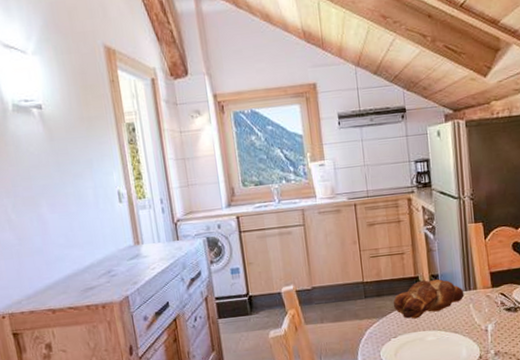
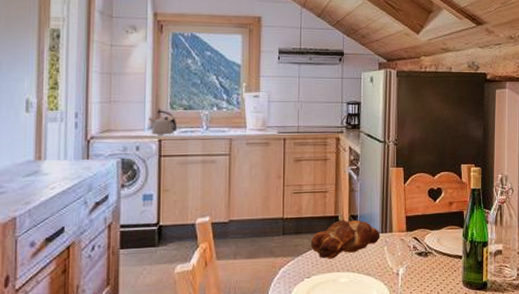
kettle: none [224,188,252,213] -> present [148,110,177,135]

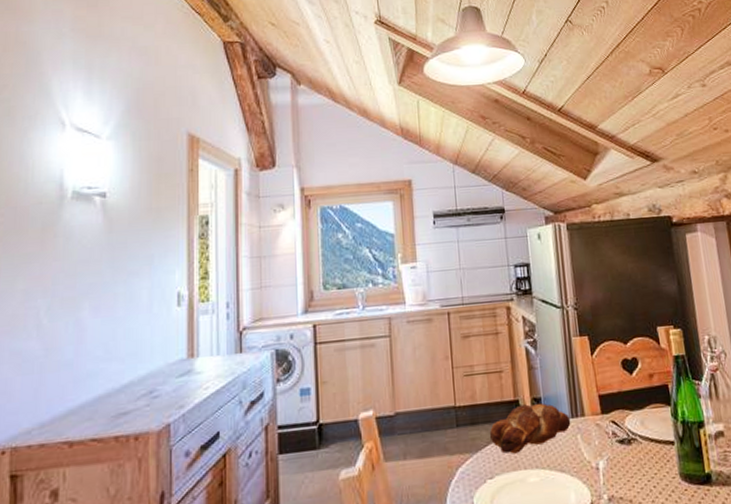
kettle: present [148,110,177,135] -> none [301,292,332,320]

